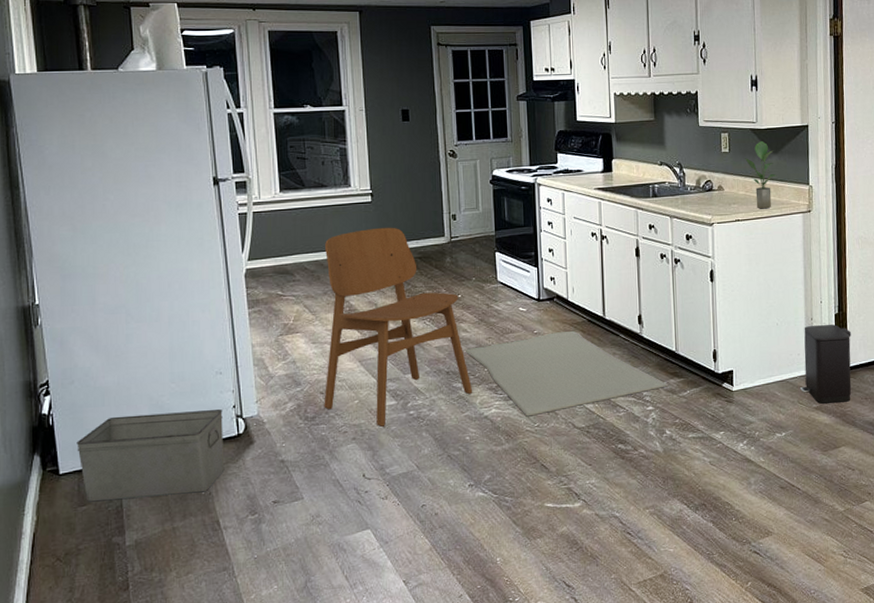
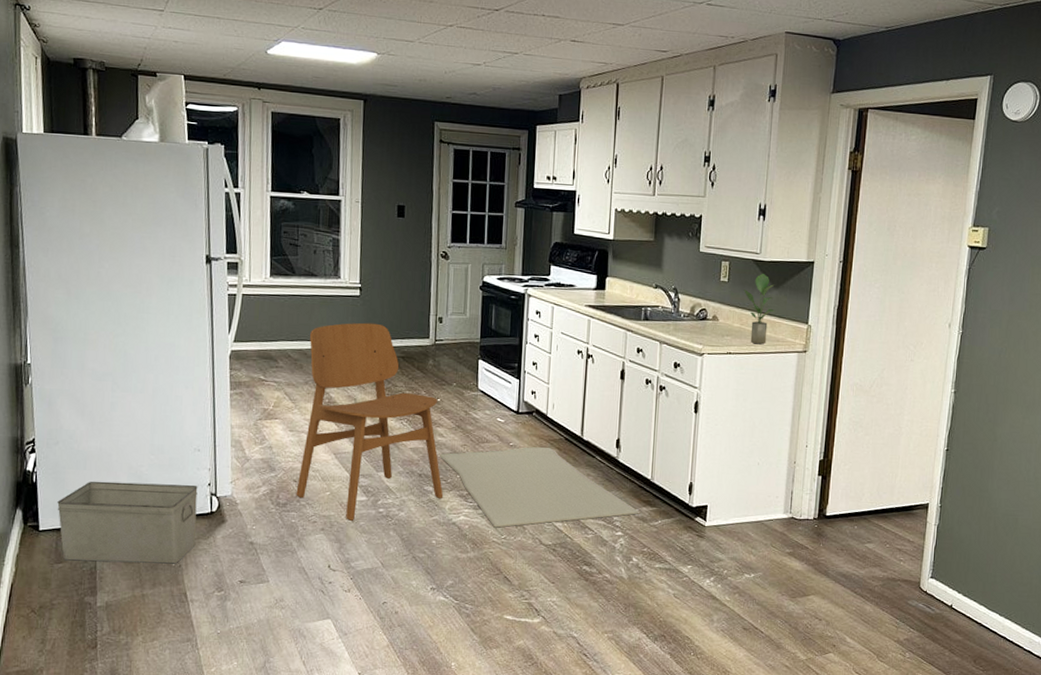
pedal bin: present [800,325,852,404] -> none [775,469,834,551]

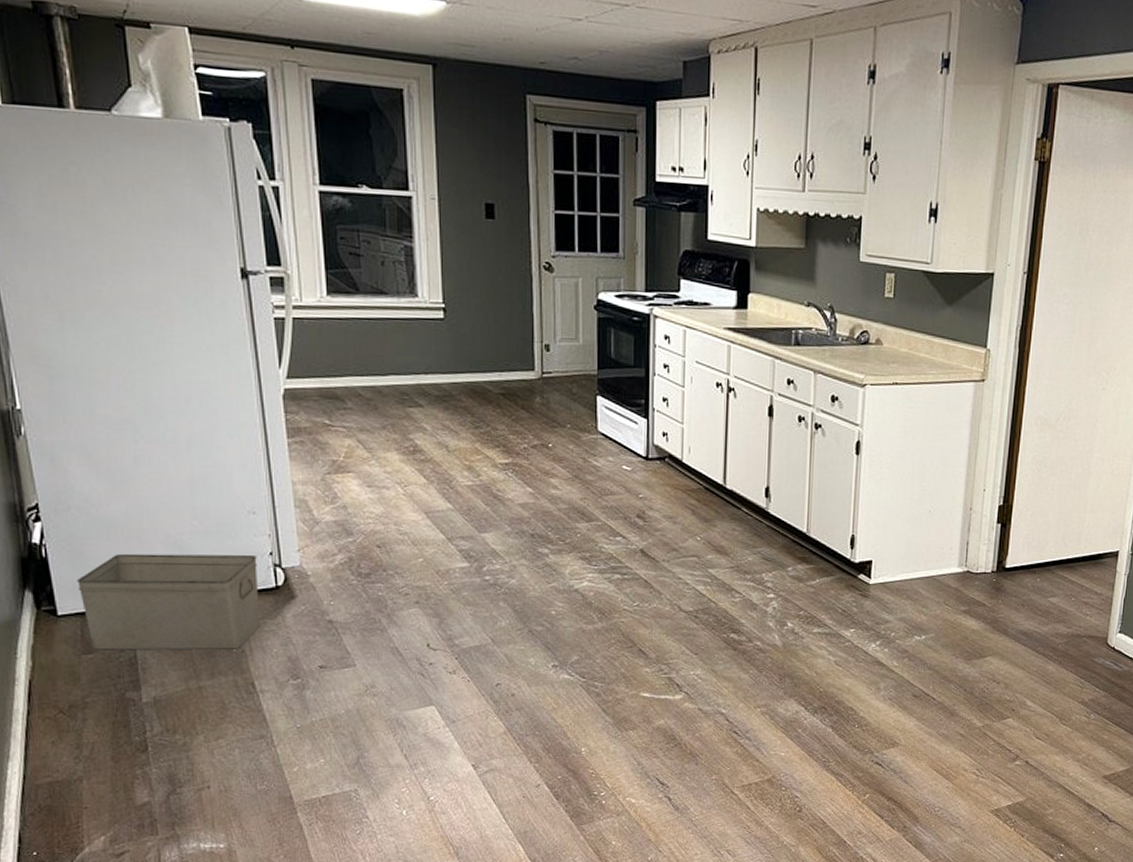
dining chair: present [296,322,444,521] -> none [381,352,562,591]
floor mat: present [440,447,641,528] -> none [555,499,795,594]
potted plant: present [744,273,776,345] -> none [912,287,949,373]

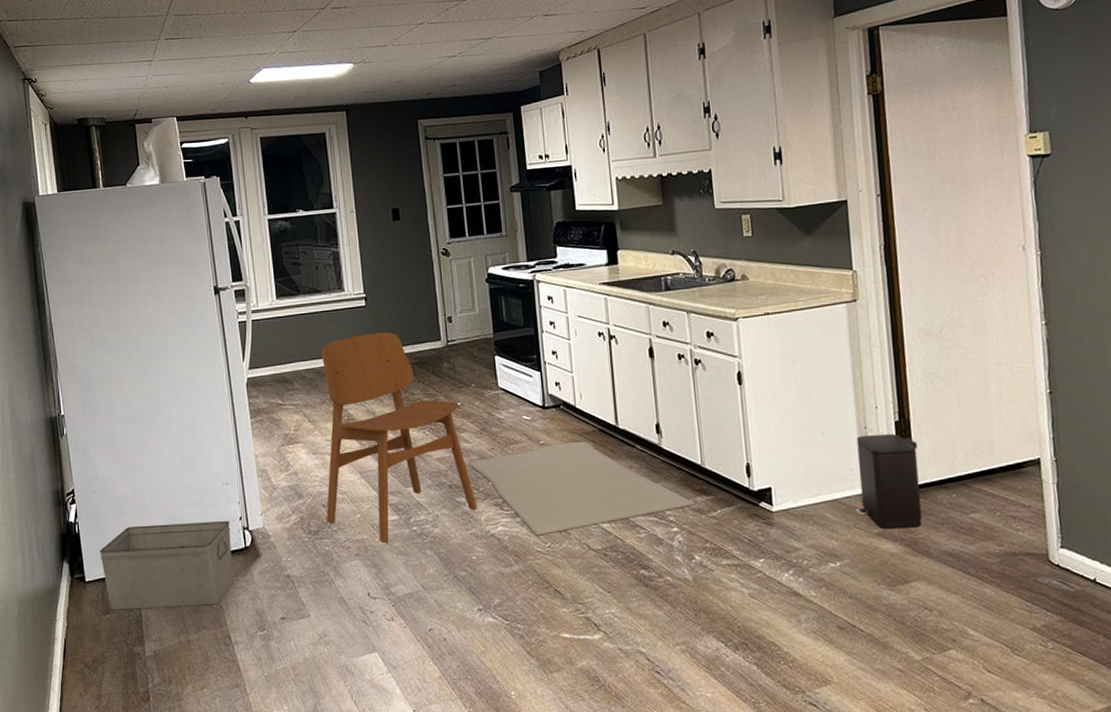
dining chair: none [381,352,562,591] -> present [322,332,478,543]
floor mat: none [555,499,795,594] -> present [468,442,696,536]
pedal bin: none [948,517,1015,607] -> present [856,434,922,529]

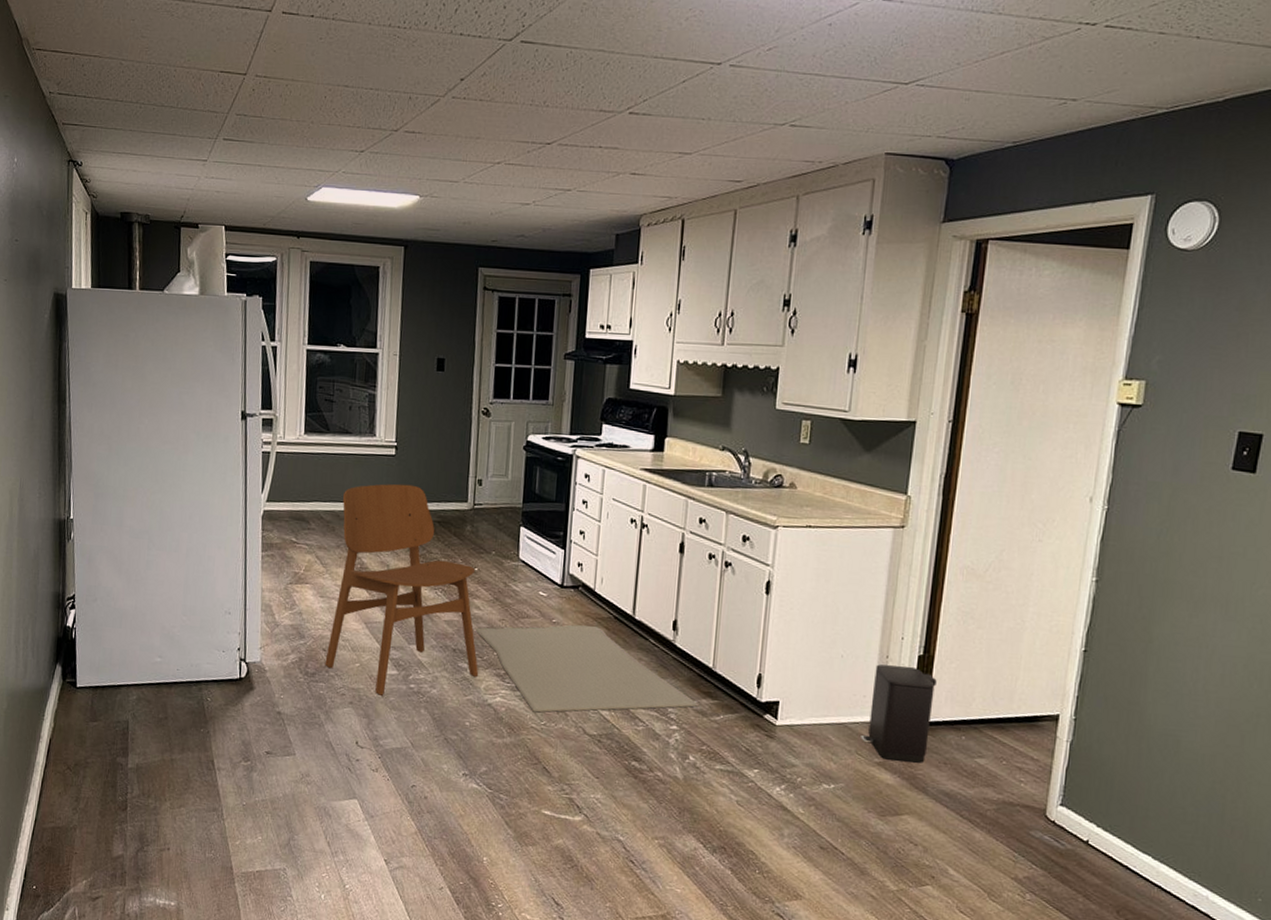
storage bin: present [100,521,234,611] -> none [93,640,228,730]

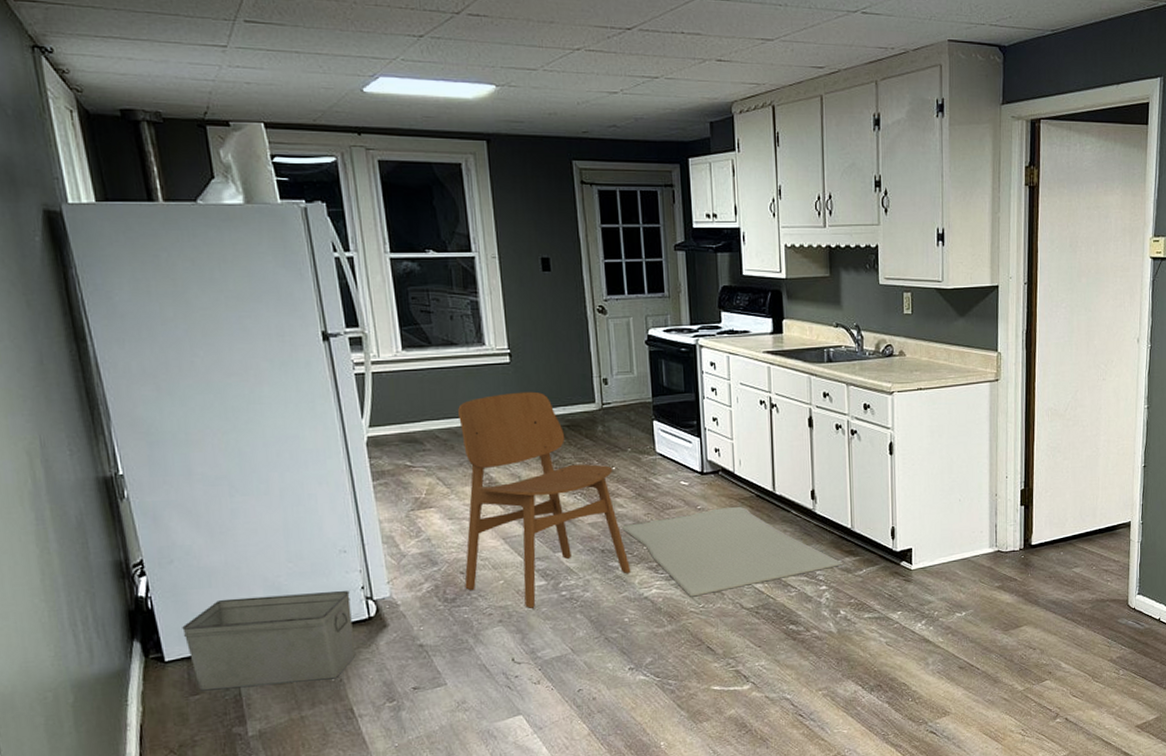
storage bin: none [93,640,228,730] -> present [182,591,356,691]
pedal bin: present [860,664,937,763] -> none [982,501,1037,583]

